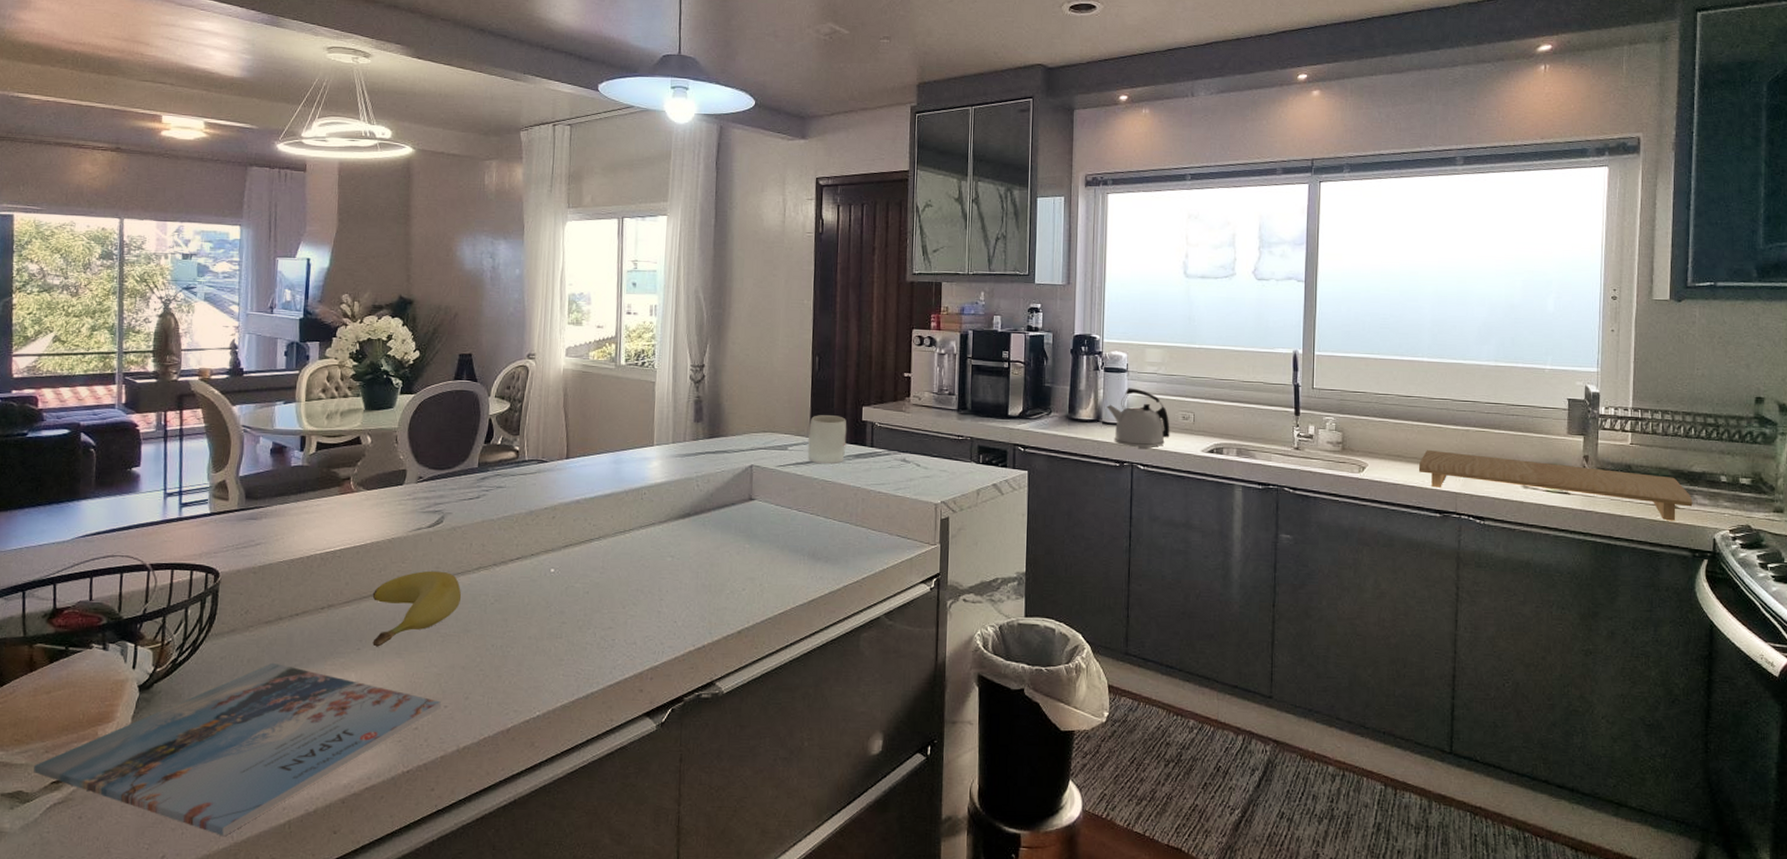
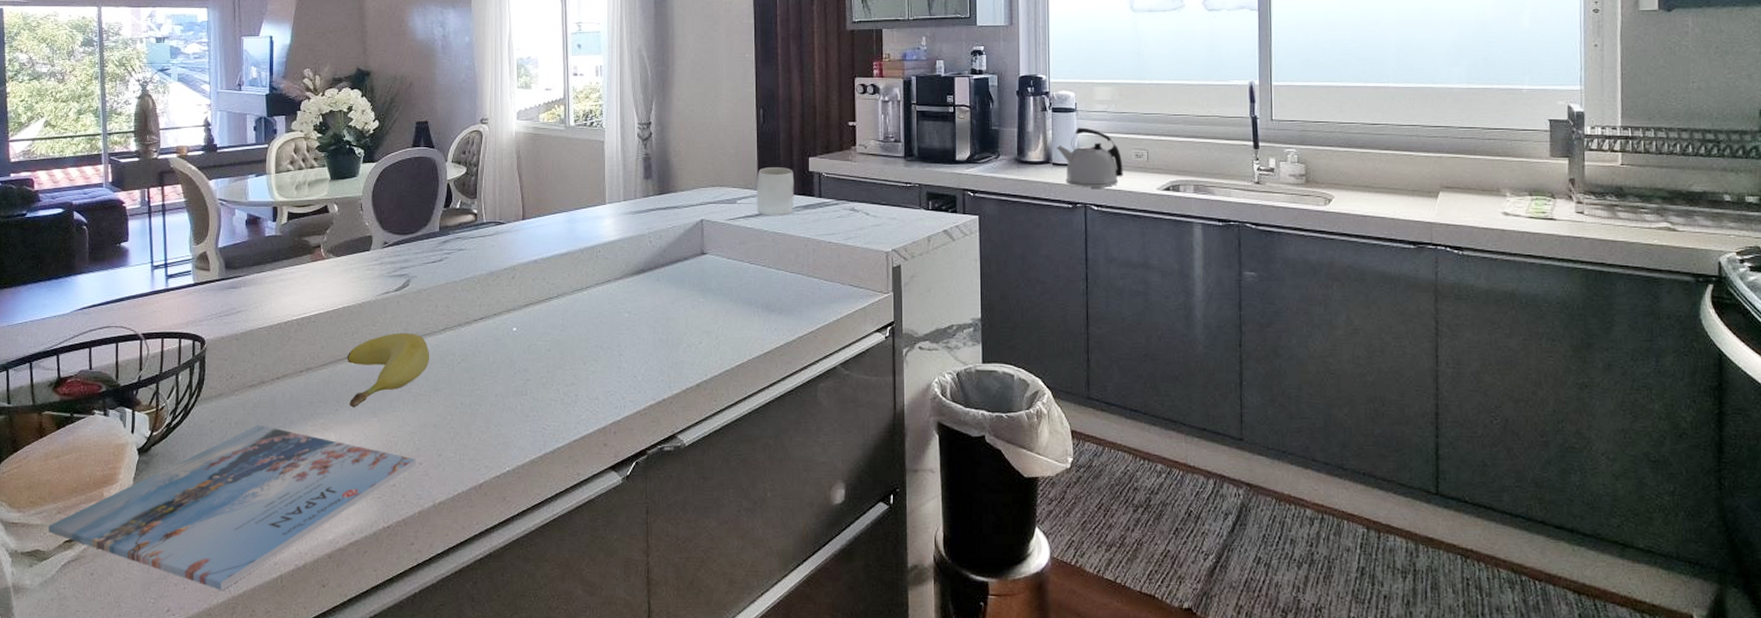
cutting board: present [1418,449,1693,521] -> none [1388,178,1694,245]

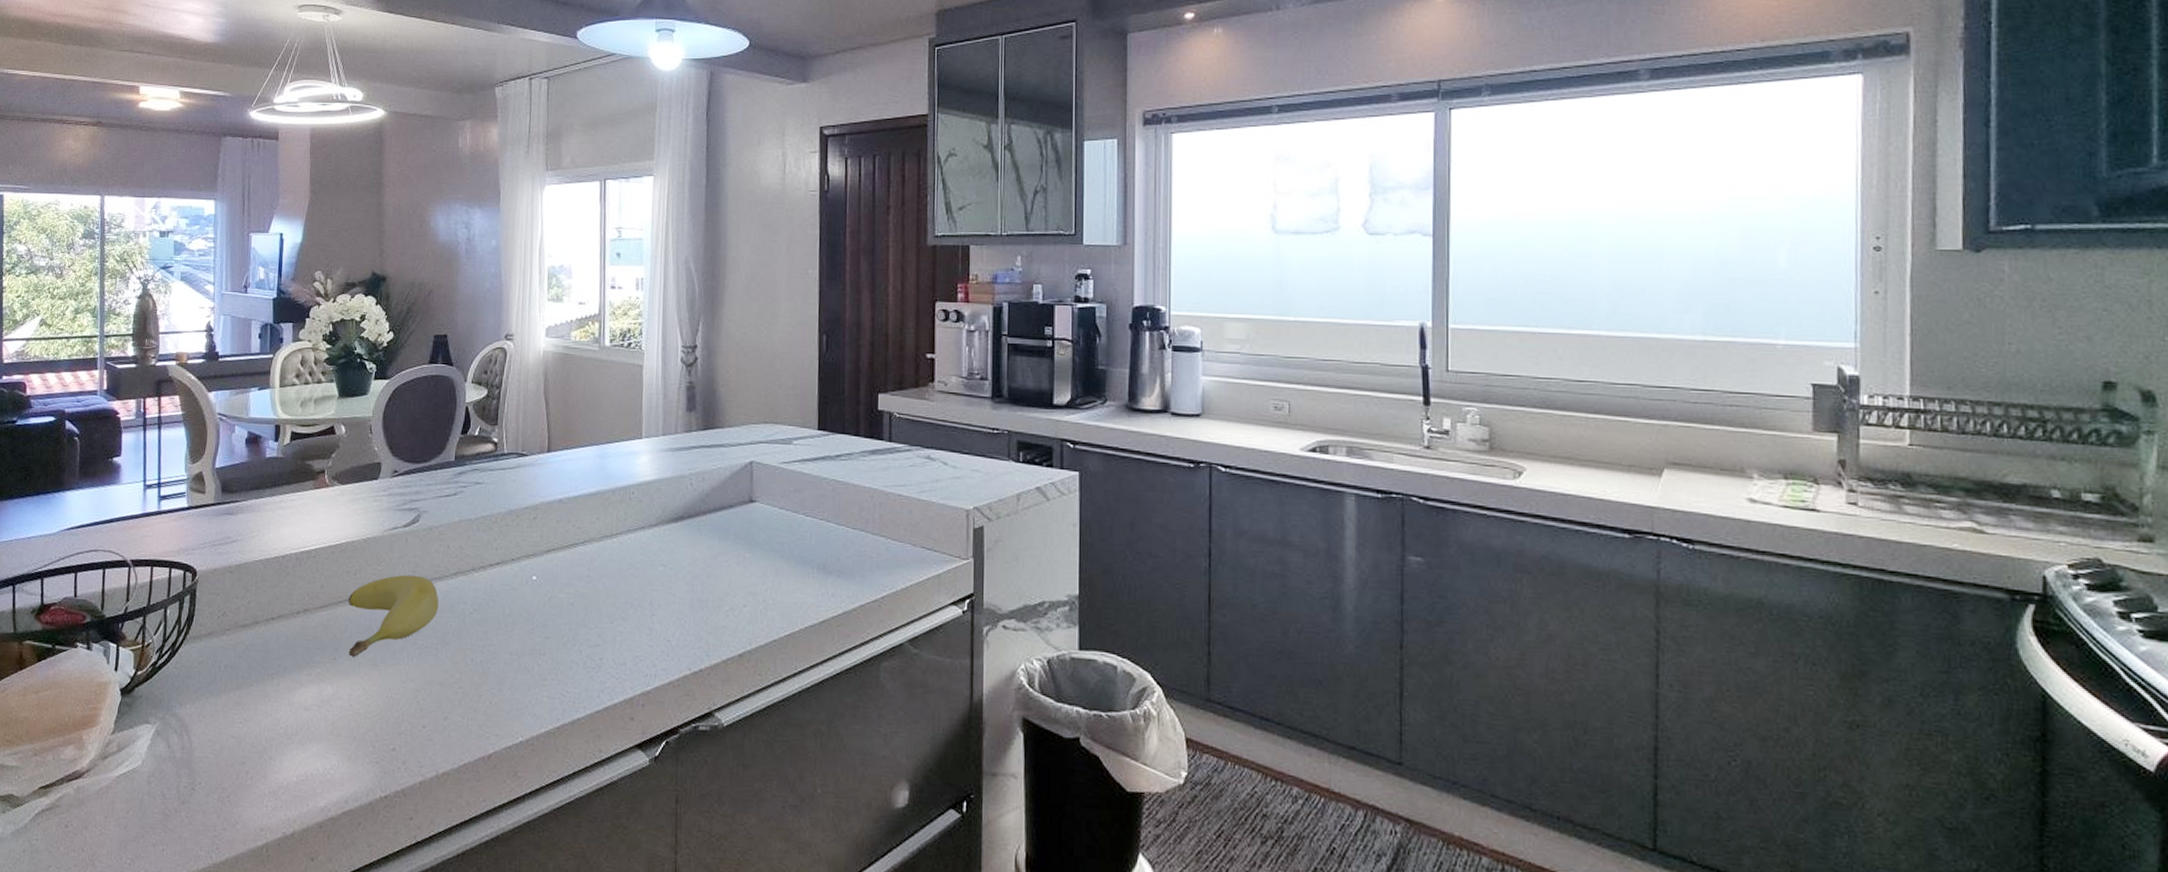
magazine: present [48,424,417,590] -> none [23,670,420,855]
mug: present [756,167,795,216] -> none [815,403,861,462]
kettle: present [1056,127,1123,190] -> none [1176,370,1258,447]

